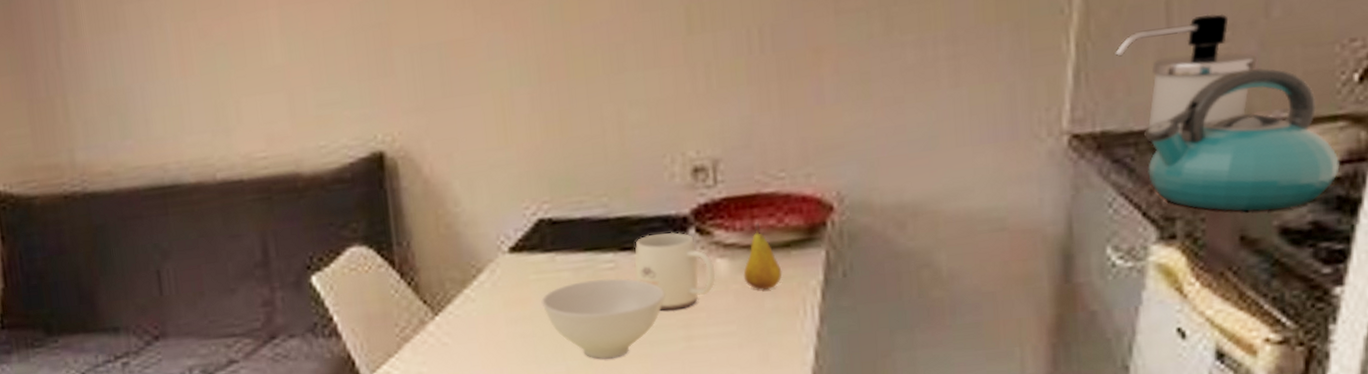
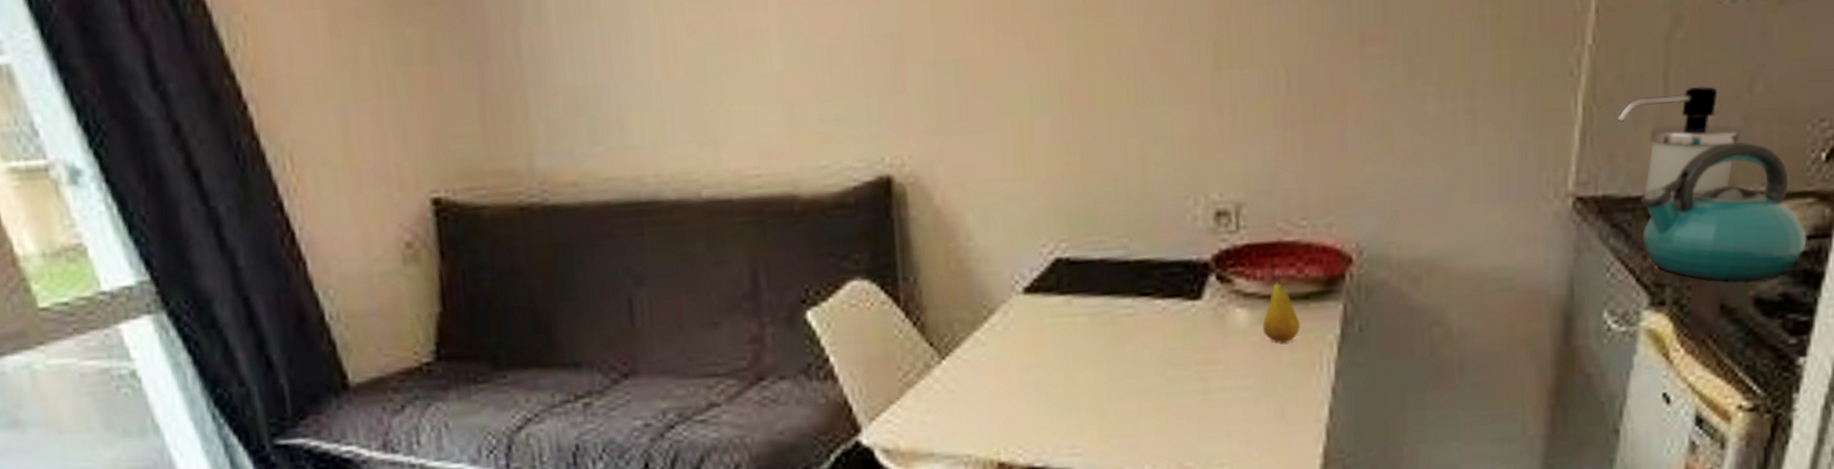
bowl: present [541,278,665,359] -> none [1055,325,1184,411]
mug: present [633,232,715,311] -> none [1152,278,1234,362]

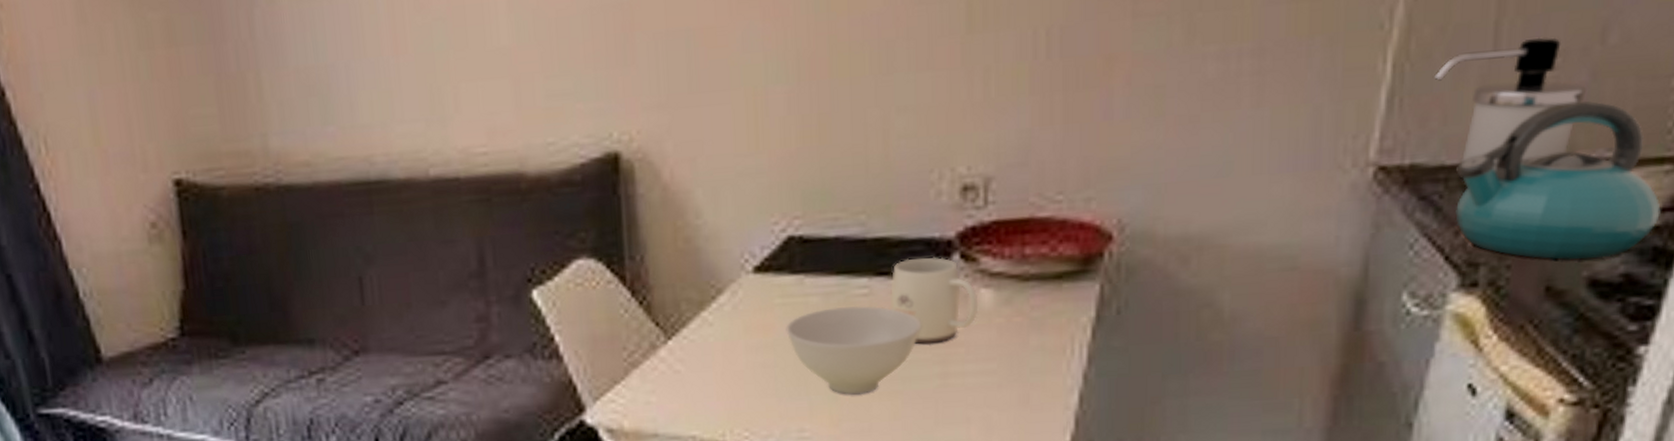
bowl: none [1055,325,1184,411] -> present [786,305,922,395]
mug: none [1152,278,1234,362] -> present [889,257,977,344]
fruit: present [1262,271,1301,343] -> none [1009,249,1051,325]

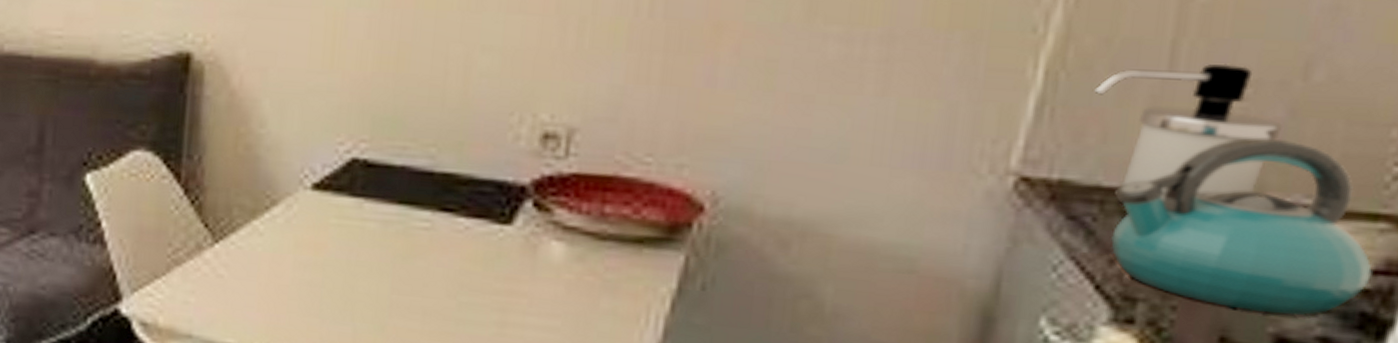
bowl: present [786,305,922,395] -> none [338,236,484,330]
mug: present [889,257,977,344] -> none [451,198,548,290]

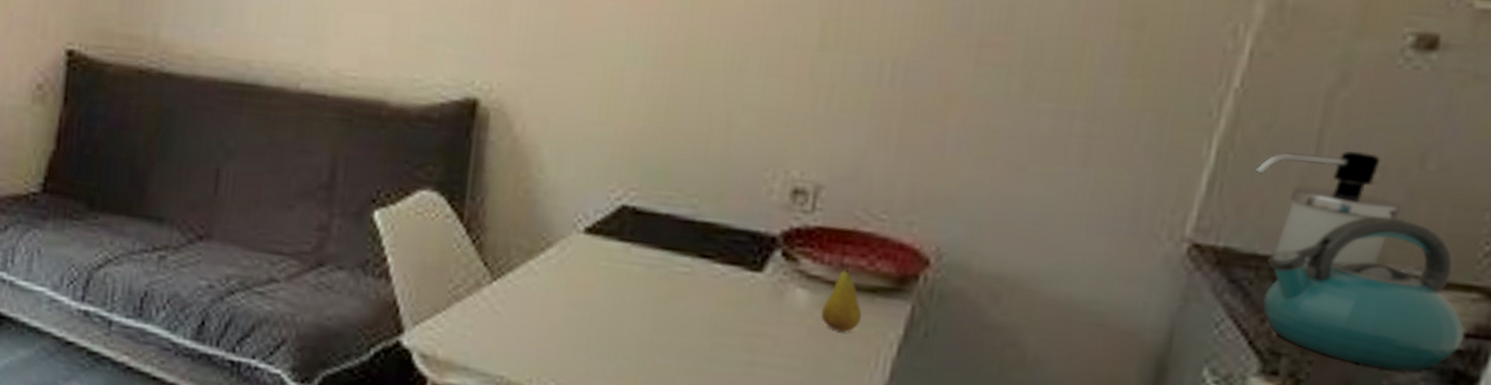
fruit: none [580,208,628,287] -> present [820,260,862,332]

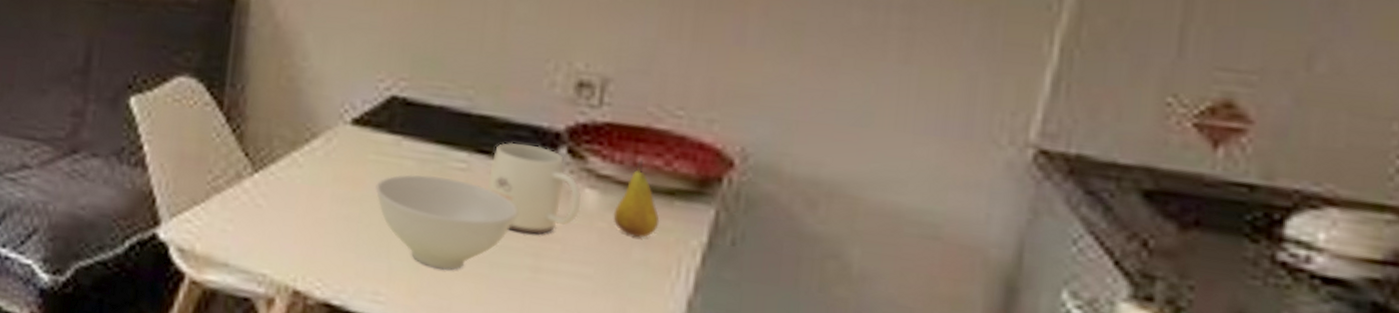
bowl: none [606,279,736,367] -> present [375,174,519,270]
mug: none [708,247,793,332] -> present [486,142,581,234]
soap dispenser: present [1255,151,1402,268] -> none [1108,50,1288,180]
kettle: present [1263,216,1465,372] -> none [1128,123,1381,302]

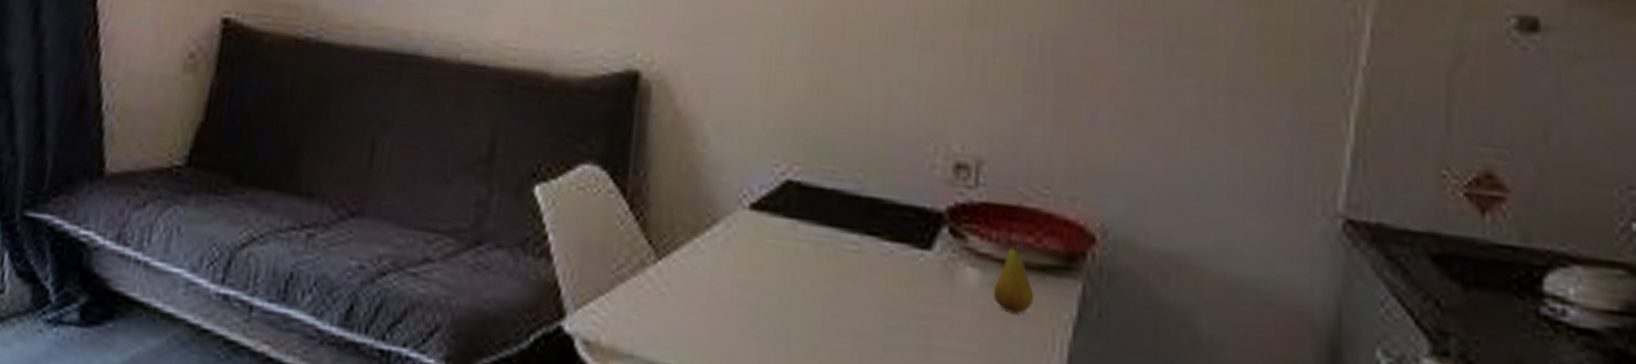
bowl: present [375,174,519,270] -> none [774,257,908,353]
mug: present [486,142,581,234] -> none [877,223,963,314]

